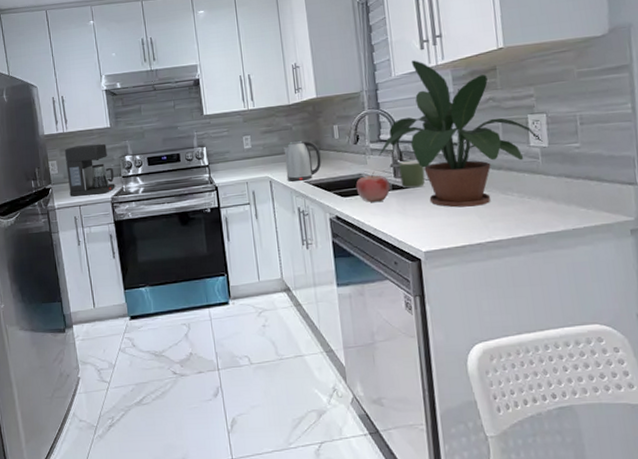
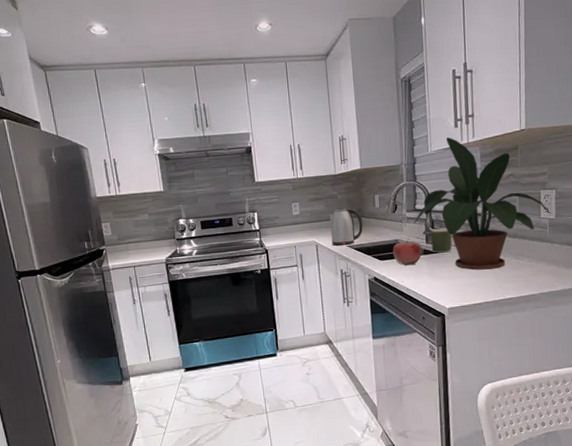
coffee maker: present [64,143,115,197] -> none [117,207,170,258]

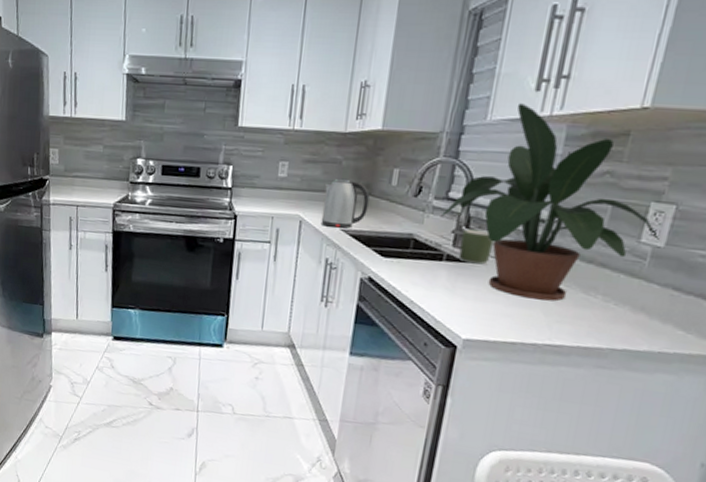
fruit: present [392,238,423,266] -> none [401,234,445,271]

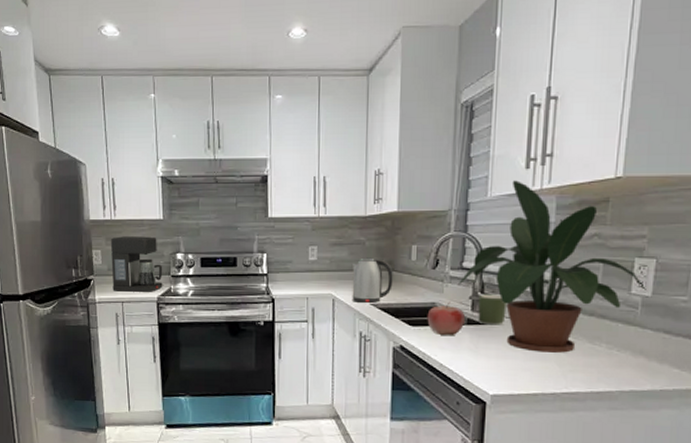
coffee maker: none [68,136,122,198] -> present [110,236,163,292]
fruit: none [401,234,445,271] -> present [427,302,466,336]

